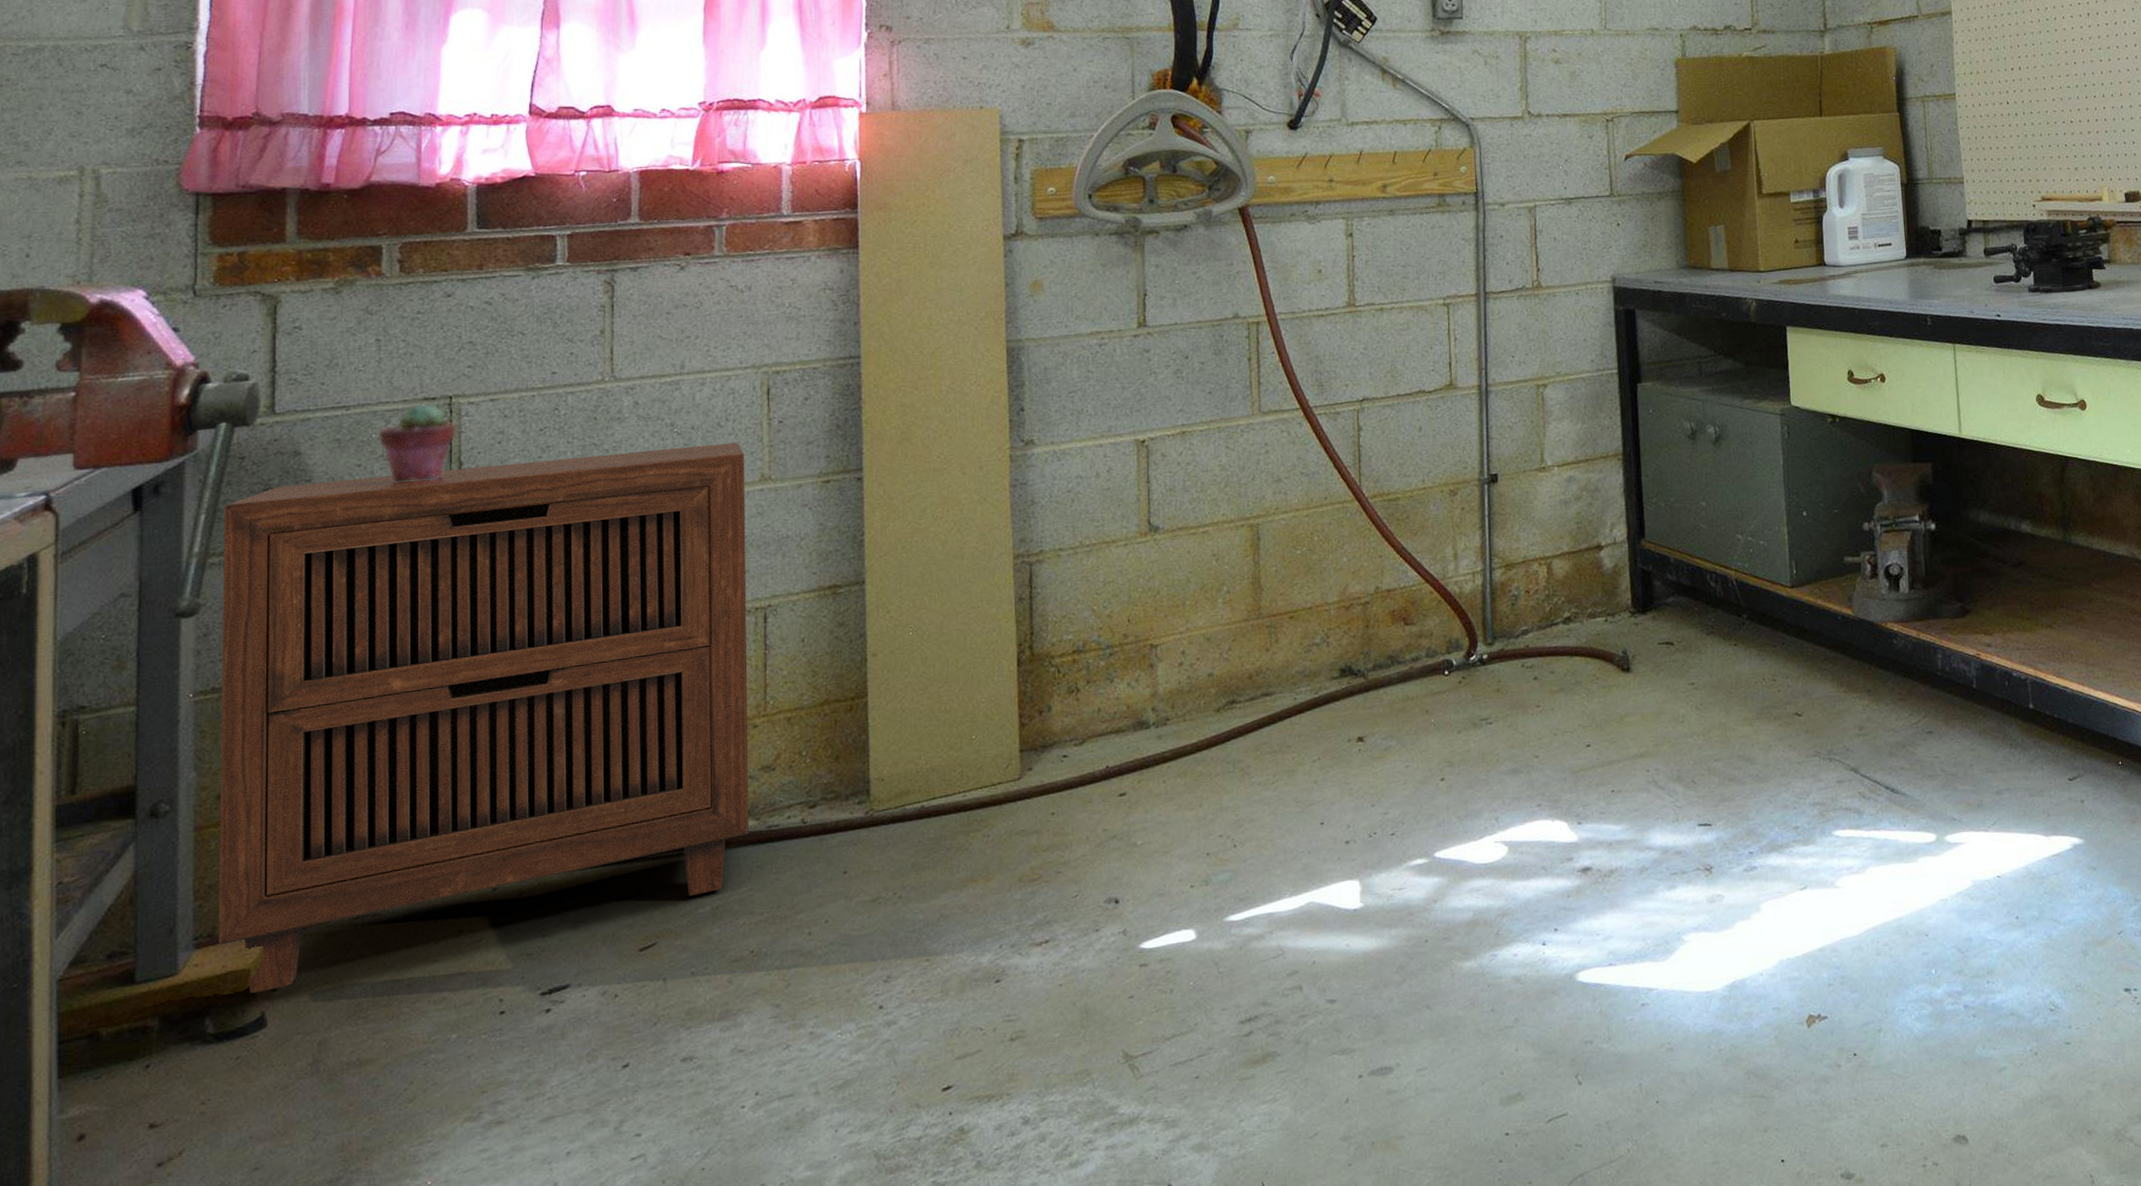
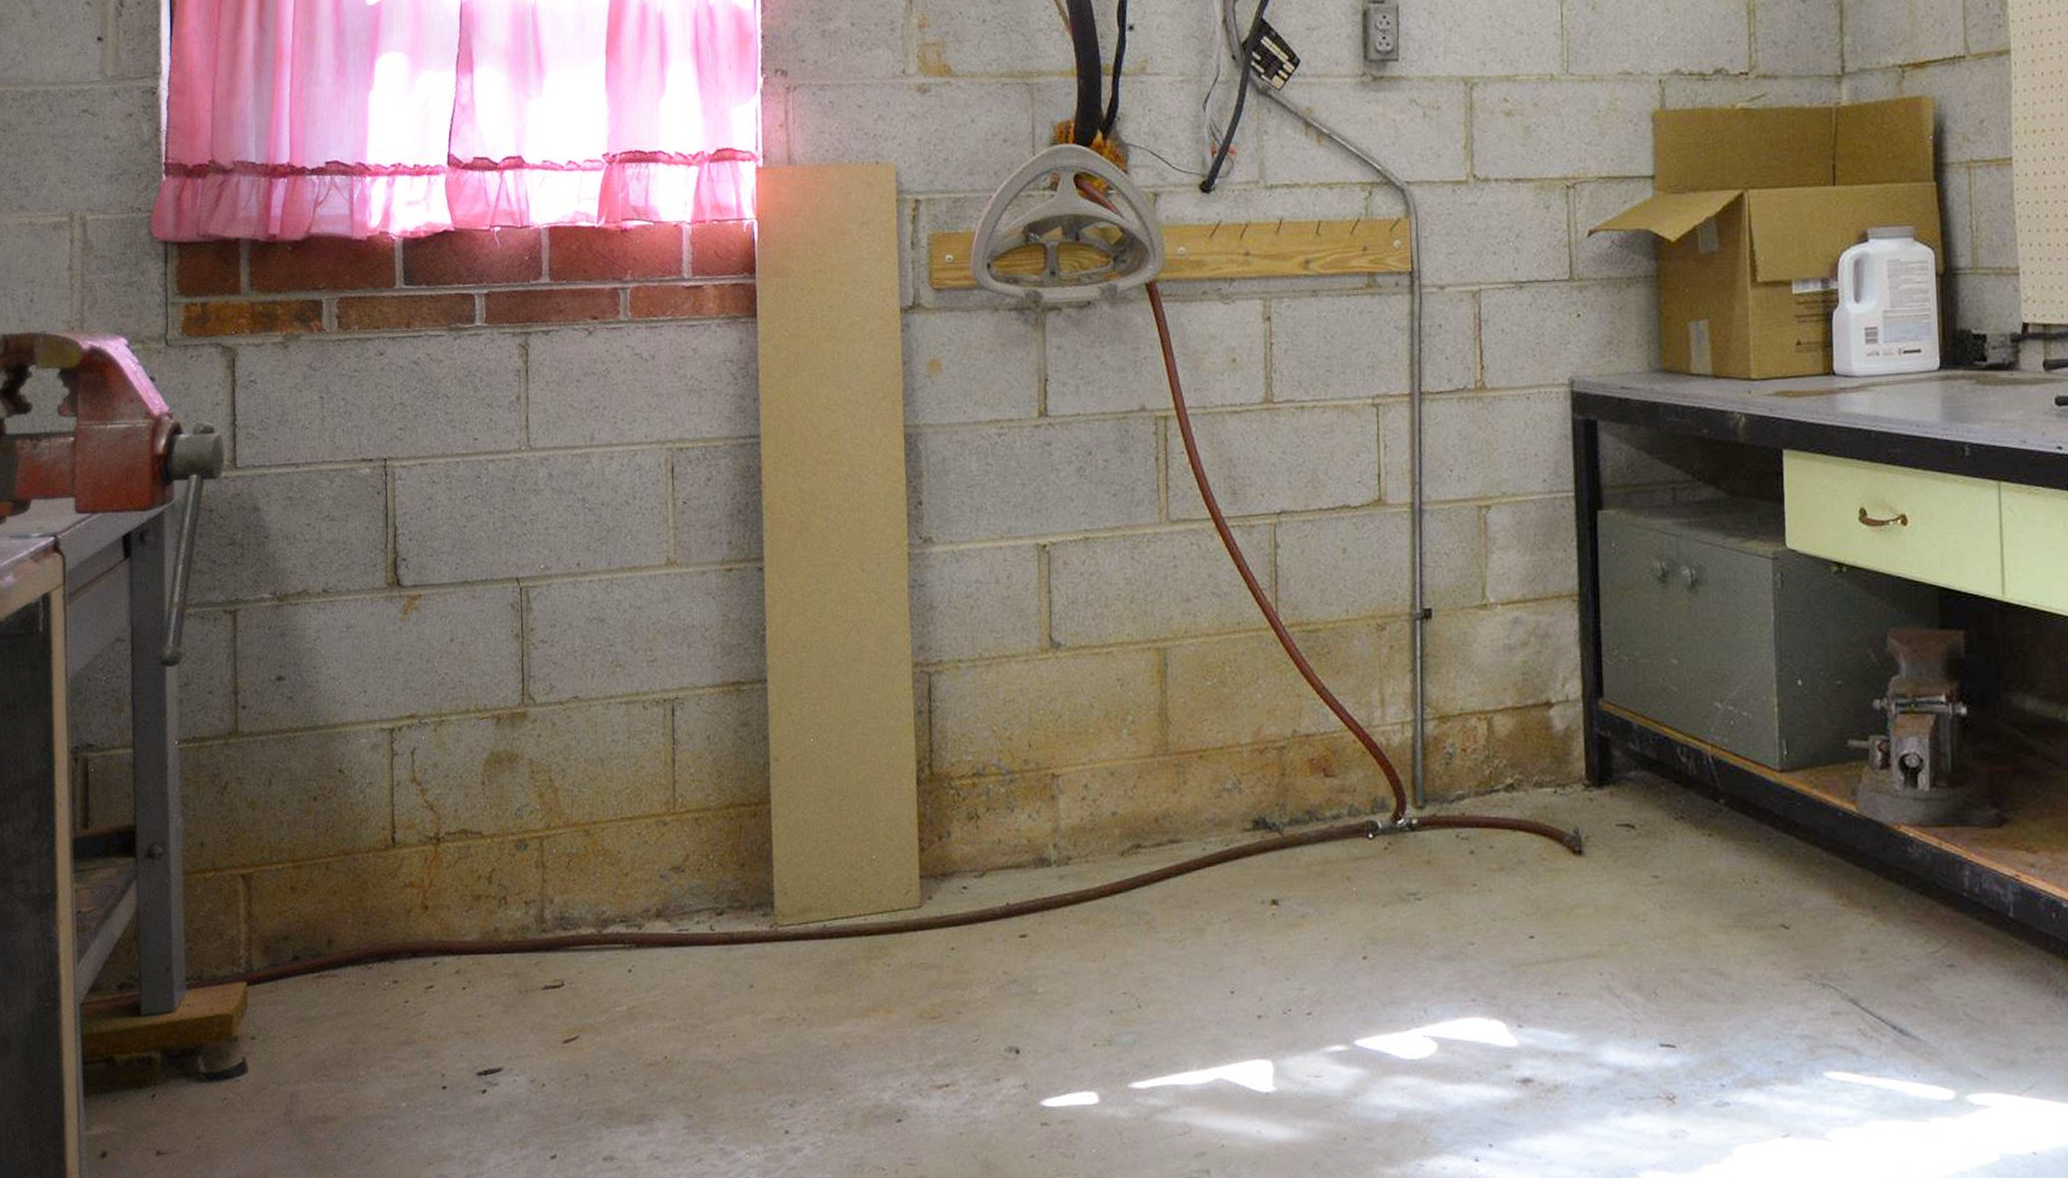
cabinet: present [219,442,749,994] -> none [197,522,661,1039]
potted succulent: present [377,403,458,484] -> none [323,464,392,546]

